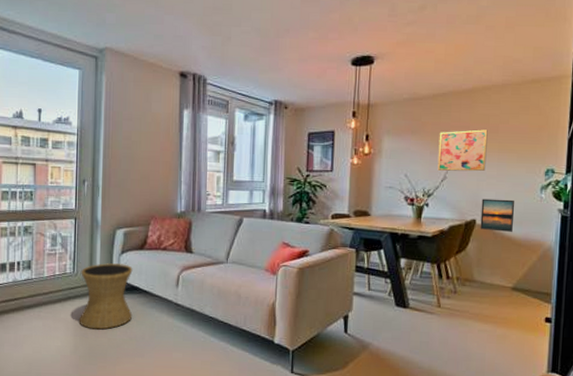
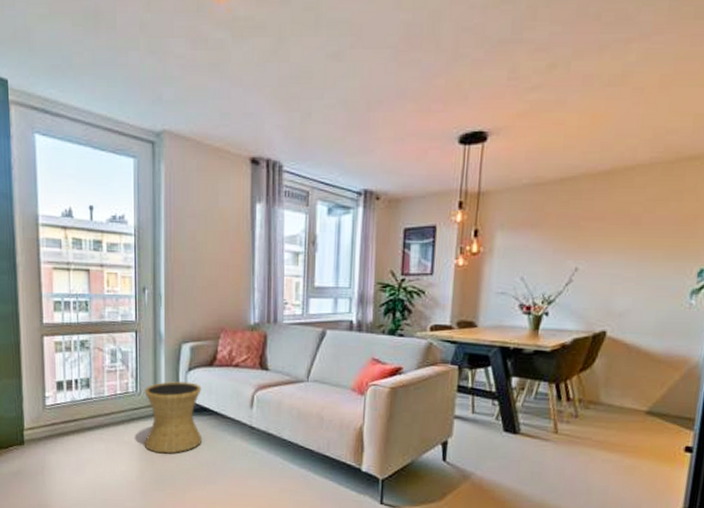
wall art: present [437,129,488,172] -> none [561,221,628,273]
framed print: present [480,198,515,232] -> none [611,306,657,346]

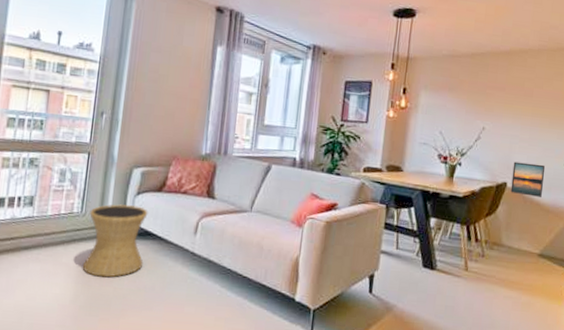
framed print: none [611,306,657,346] -> present [510,161,546,197]

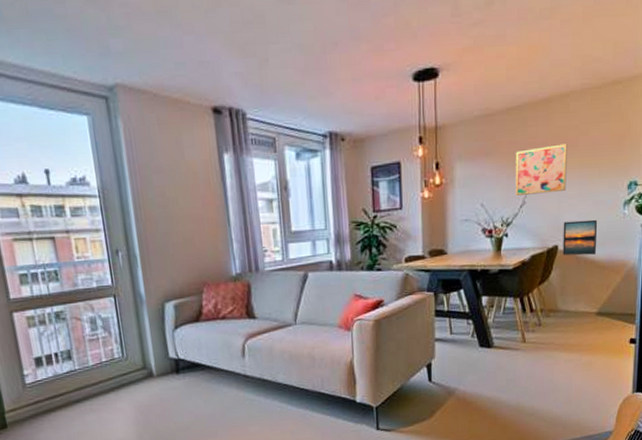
side table: present [82,204,148,278] -> none [131,340,199,415]
wall art: none [472,91,523,134] -> present [515,144,567,196]

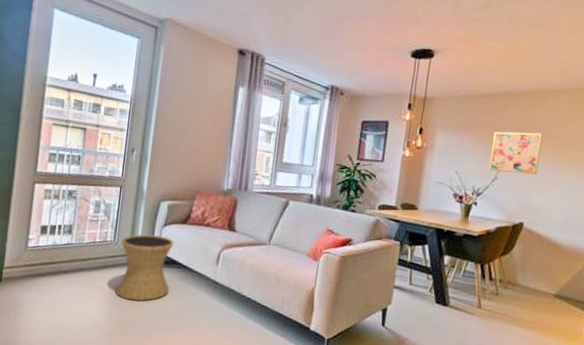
side table: none [131,340,199,415] -> present [115,234,174,301]
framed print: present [562,219,598,256] -> none [527,202,565,238]

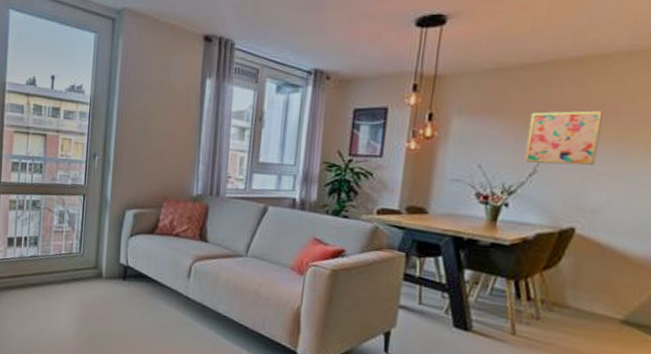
side table: present [115,234,174,301] -> none [82,245,142,317]

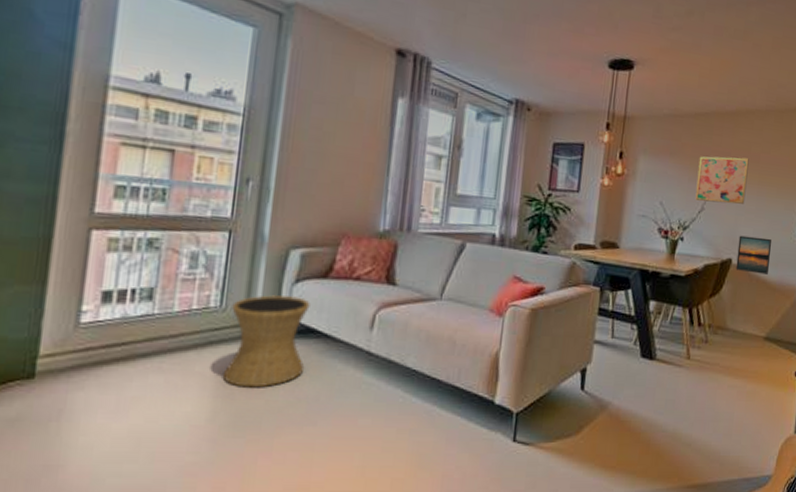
side table: none [82,245,142,317] -> present [222,295,310,388]
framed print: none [580,201,636,248] -> present [735,235,772,274]

